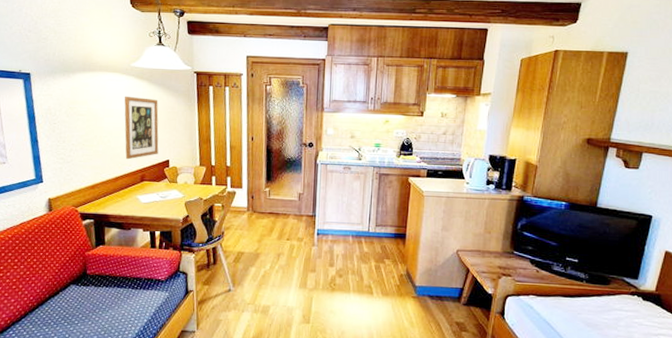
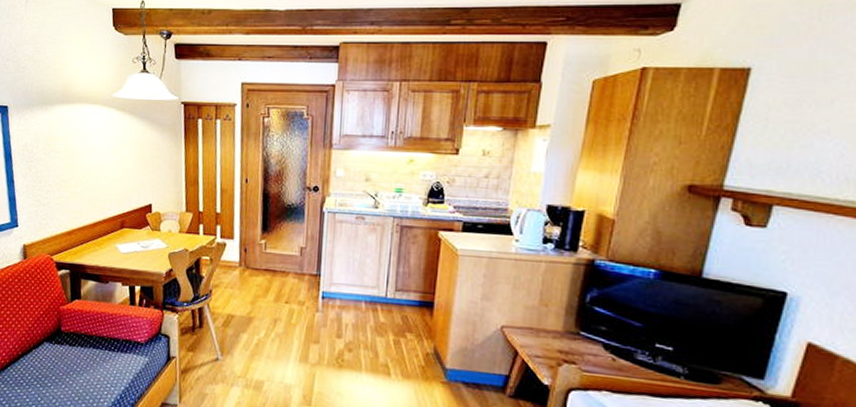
wall art: present [124,96,159,160] -> none [104,130,141,203]

